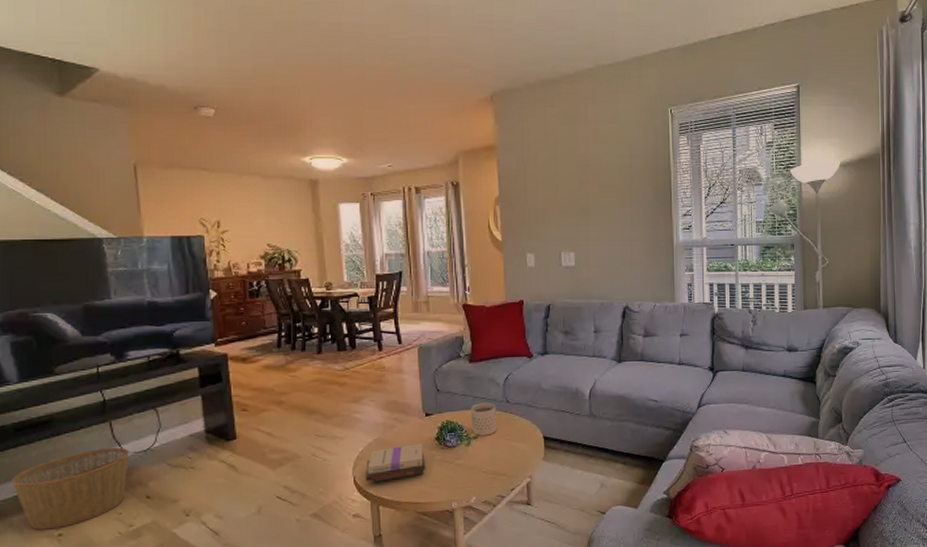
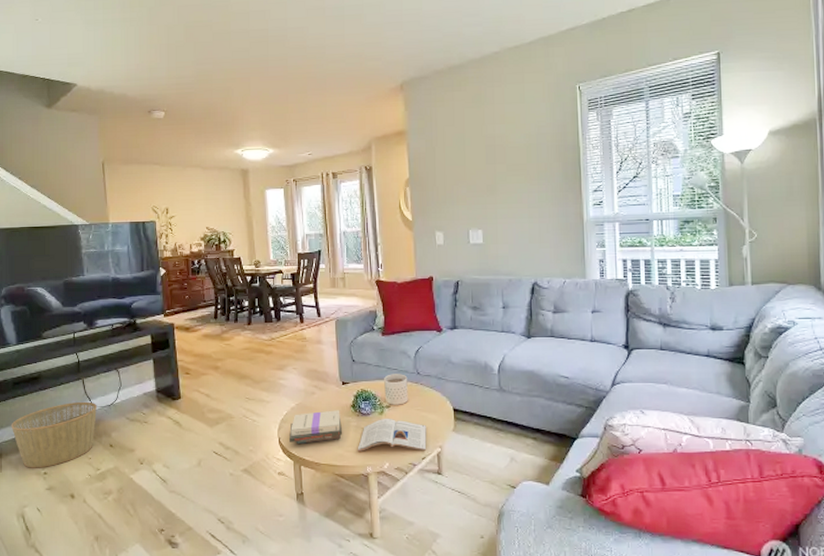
magazine: none [441,449,516,488] -> present [357,418,427,453]

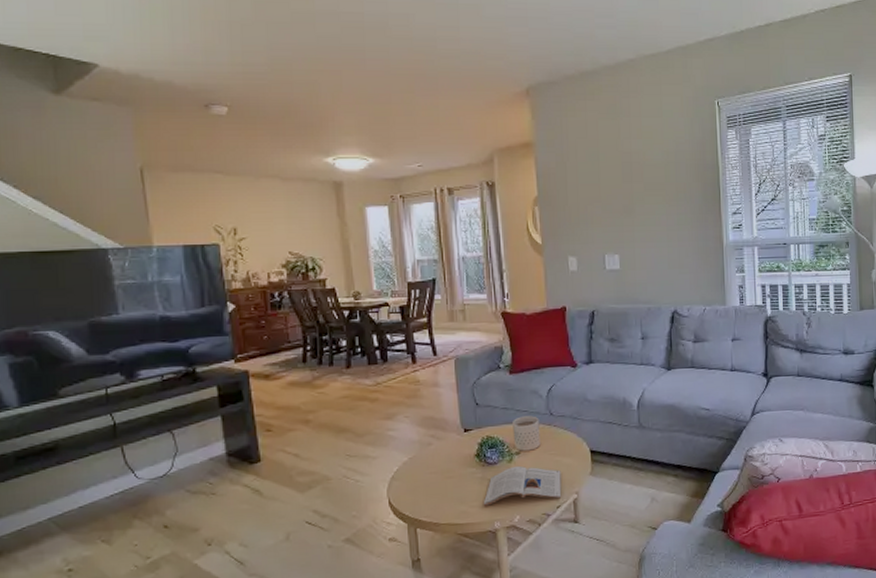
basket: present [11,401,97,468] -> none [14,474,143,566]
books: present [289,410,343,445] -> none [402,461,466,505]

